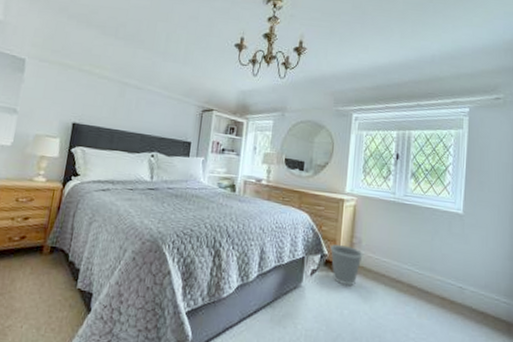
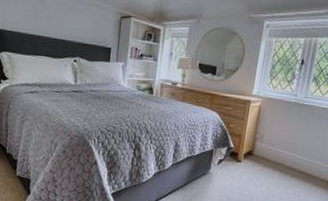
wastebasket: present [330,244,363,287] -> none [236,139,264,173]

